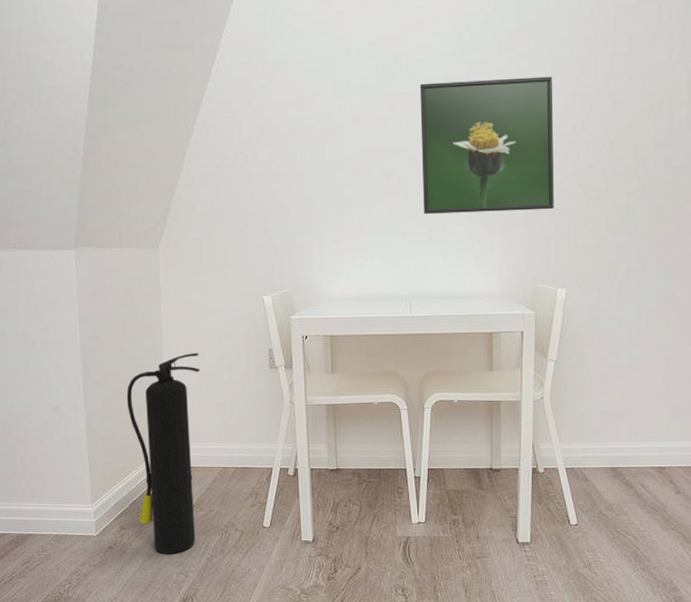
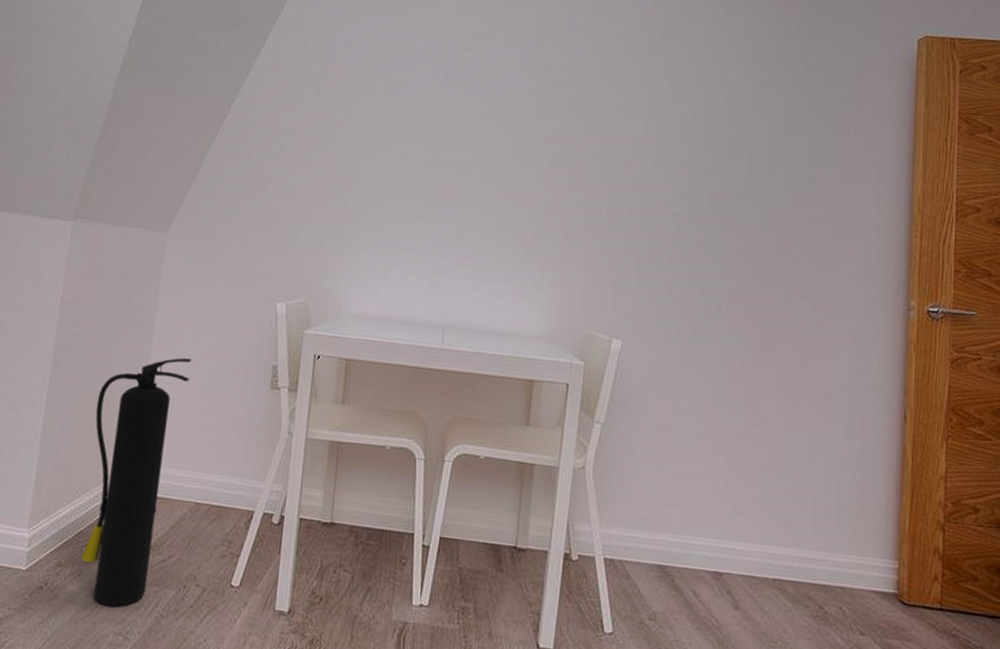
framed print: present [420,76,554,214] -> none [471,94,625,249]

